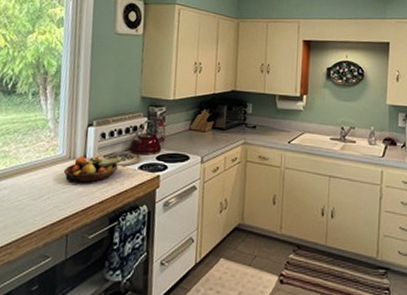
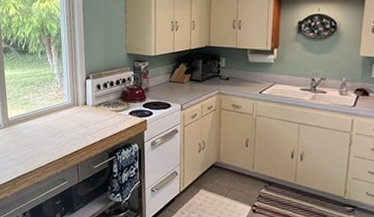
fruit bowl: present [63,155,123,183] -> none [70,102,116,125]

